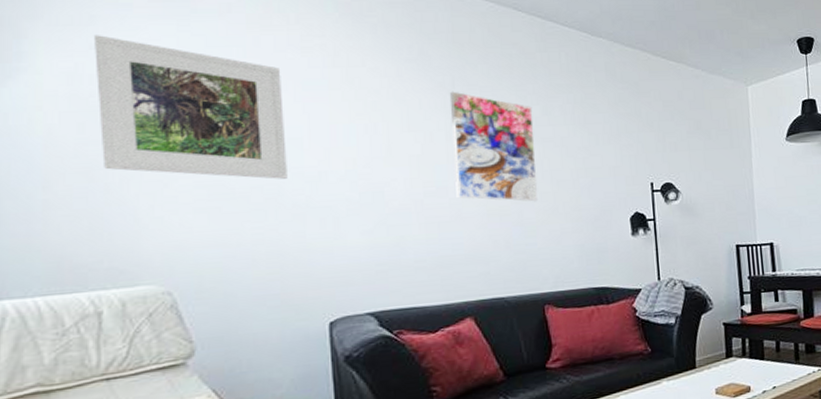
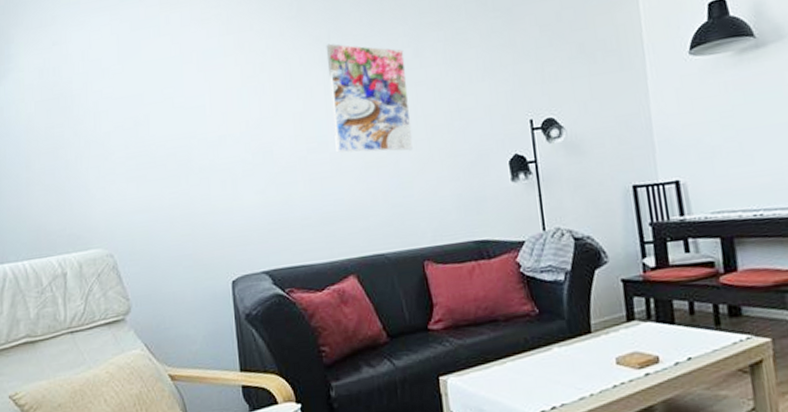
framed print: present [95,35,287,179] -> none [56,32,195,149]

